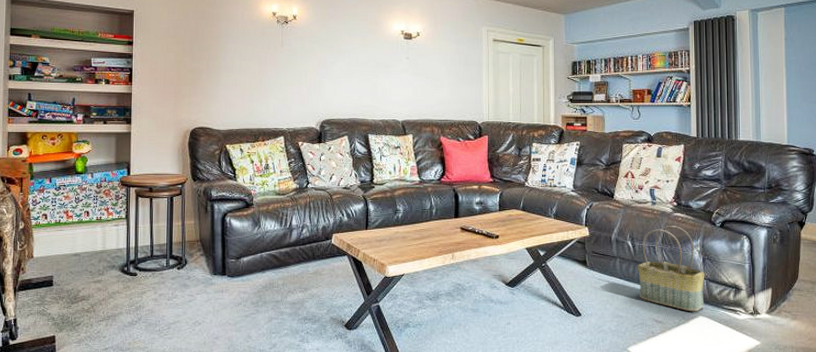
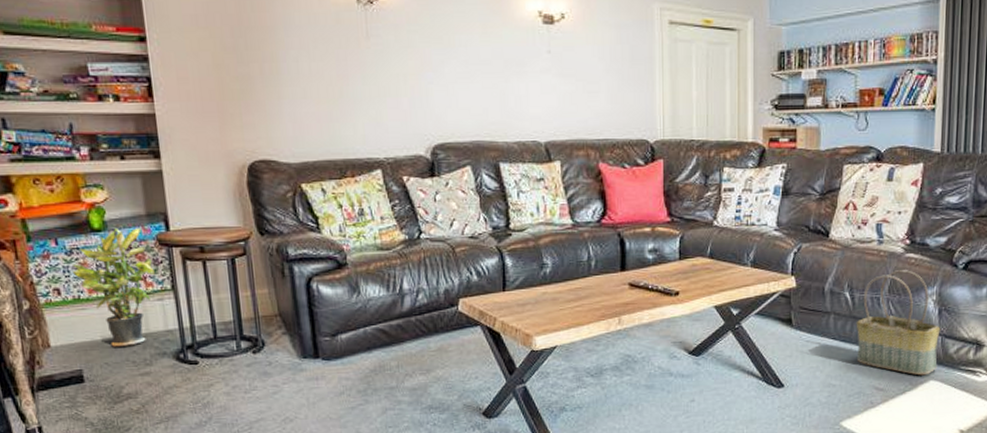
potted plant: none [58,171,115,260] -> present [72,227,155,347]

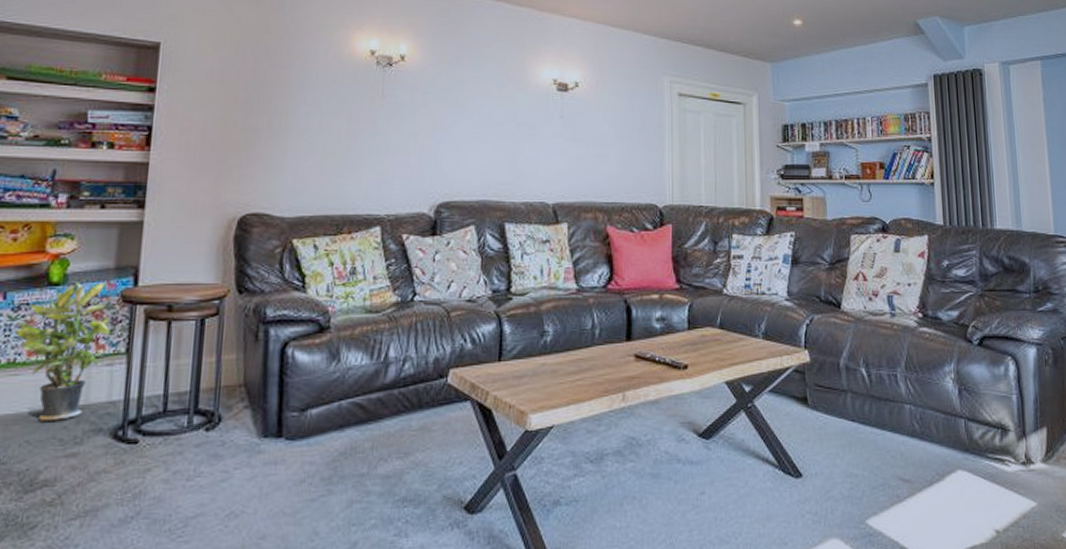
basket: present [856,270,941,376] -> none [874,345,964,465]

